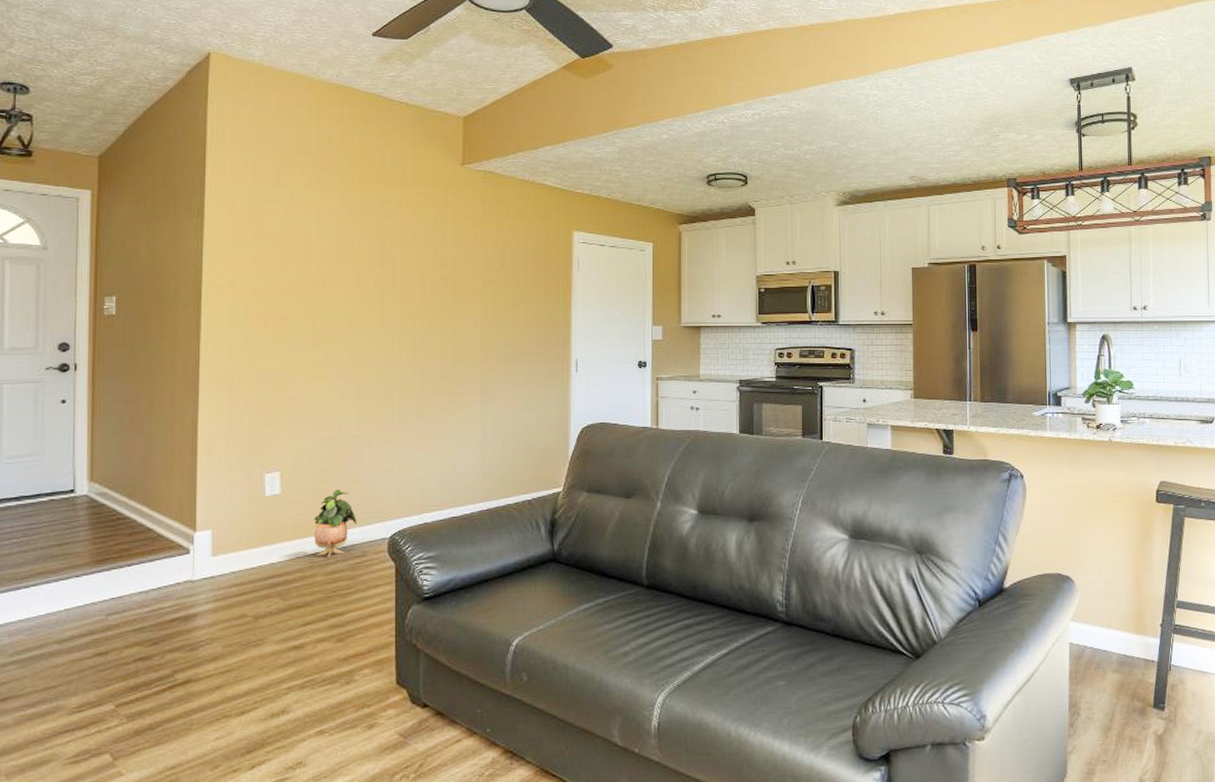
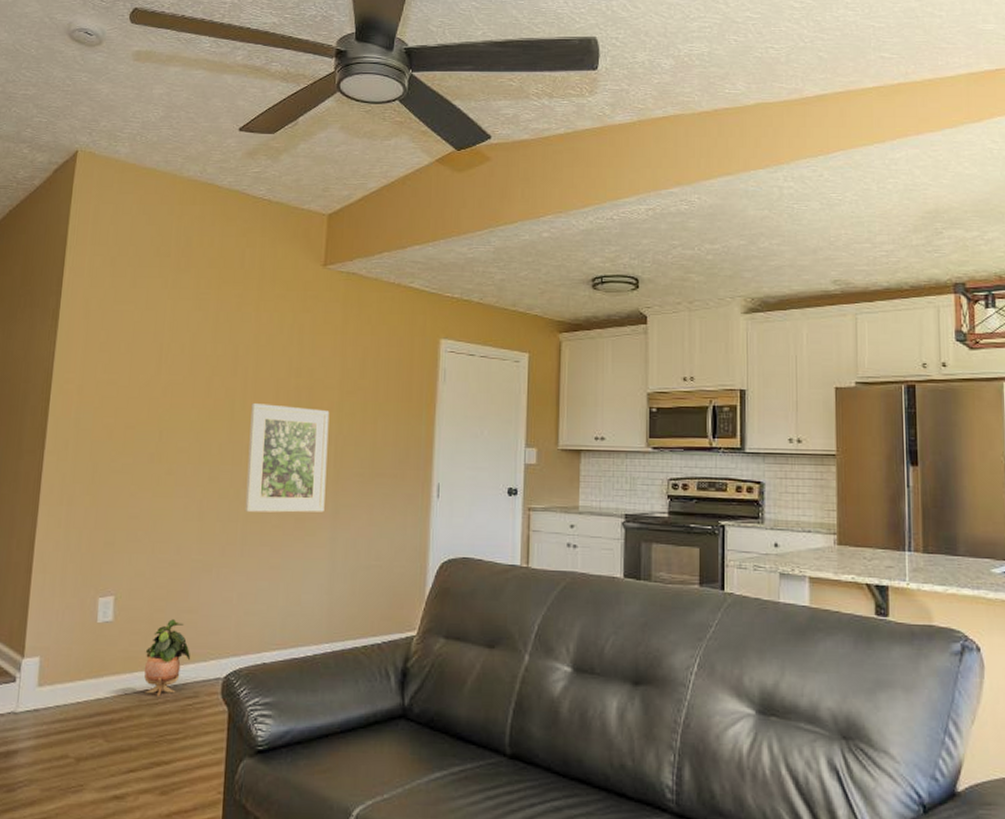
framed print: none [400,293,474,391] -> present [245,403,330,513]

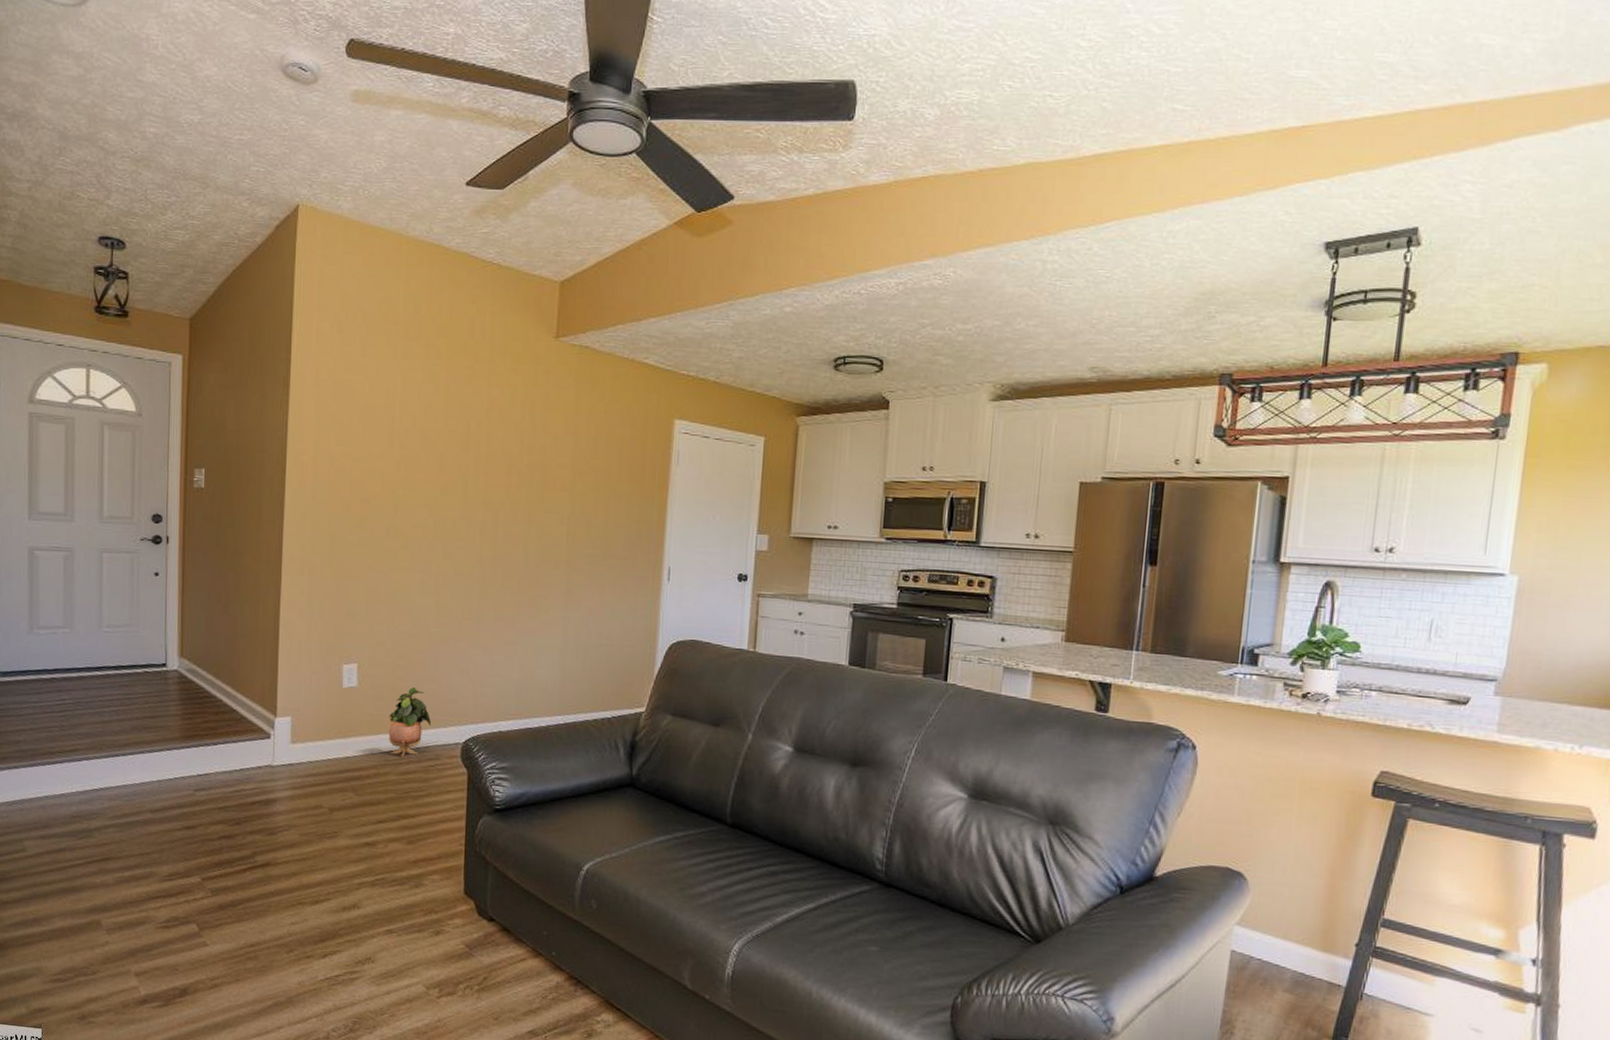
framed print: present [245,403,330,513] -> none [479,481,562,591]

